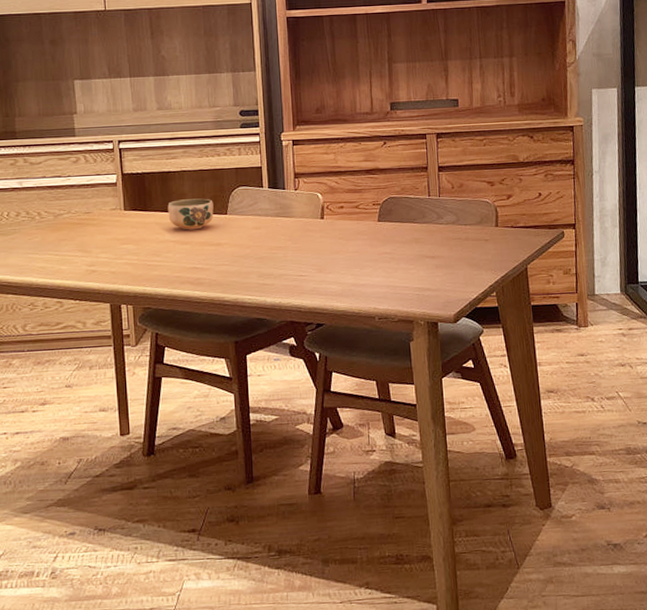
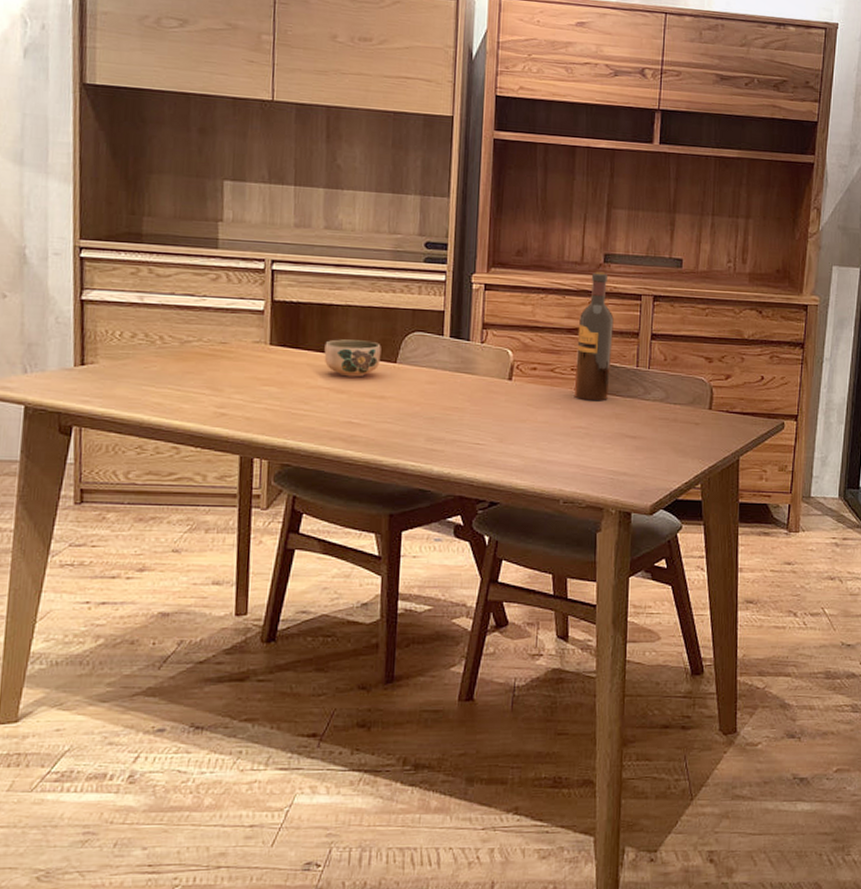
wine bottle: none [375,118,407,230] -> present [573,271,614,401]

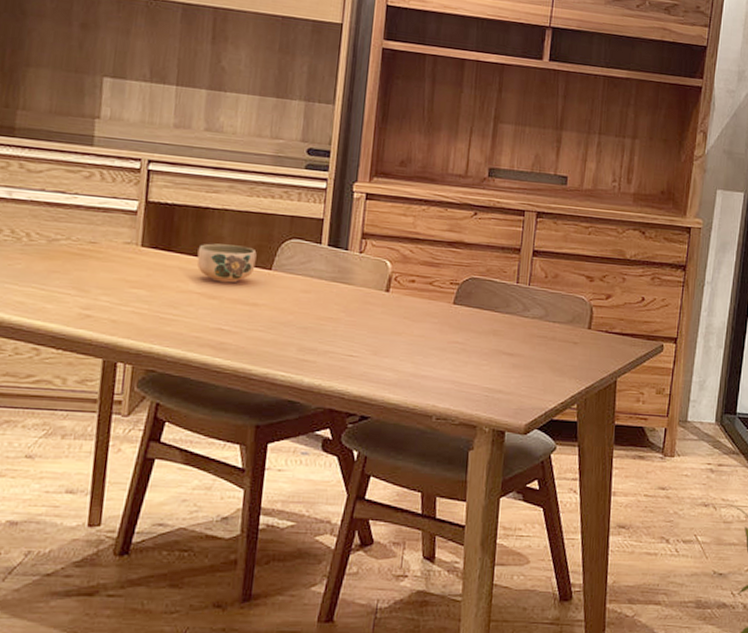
wine bottle: present [573,271,614,401] -> none [451,185,496,317]

